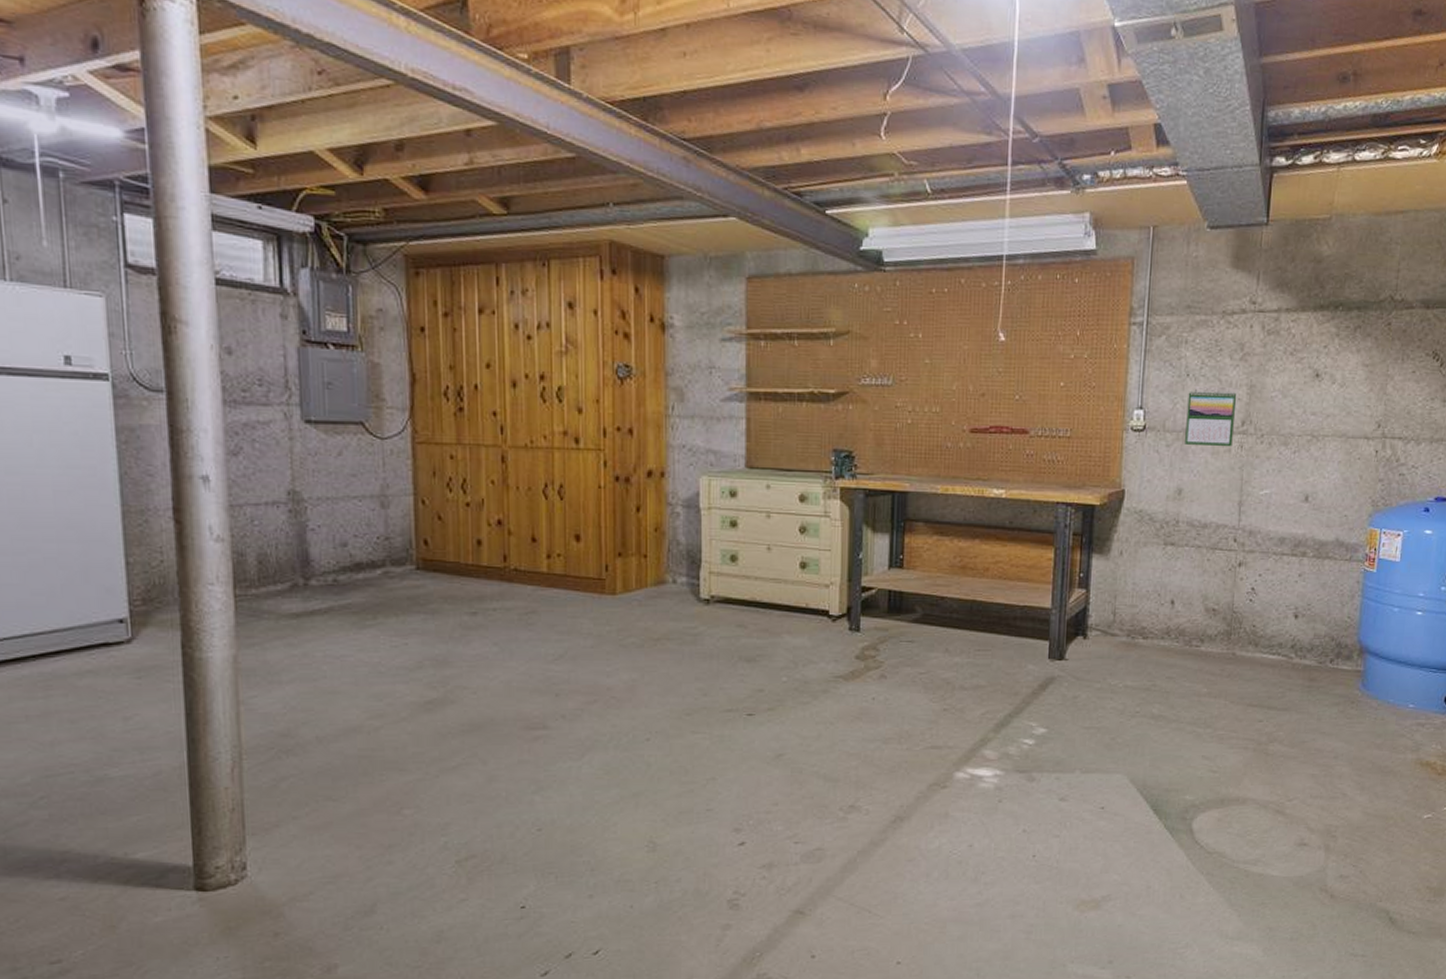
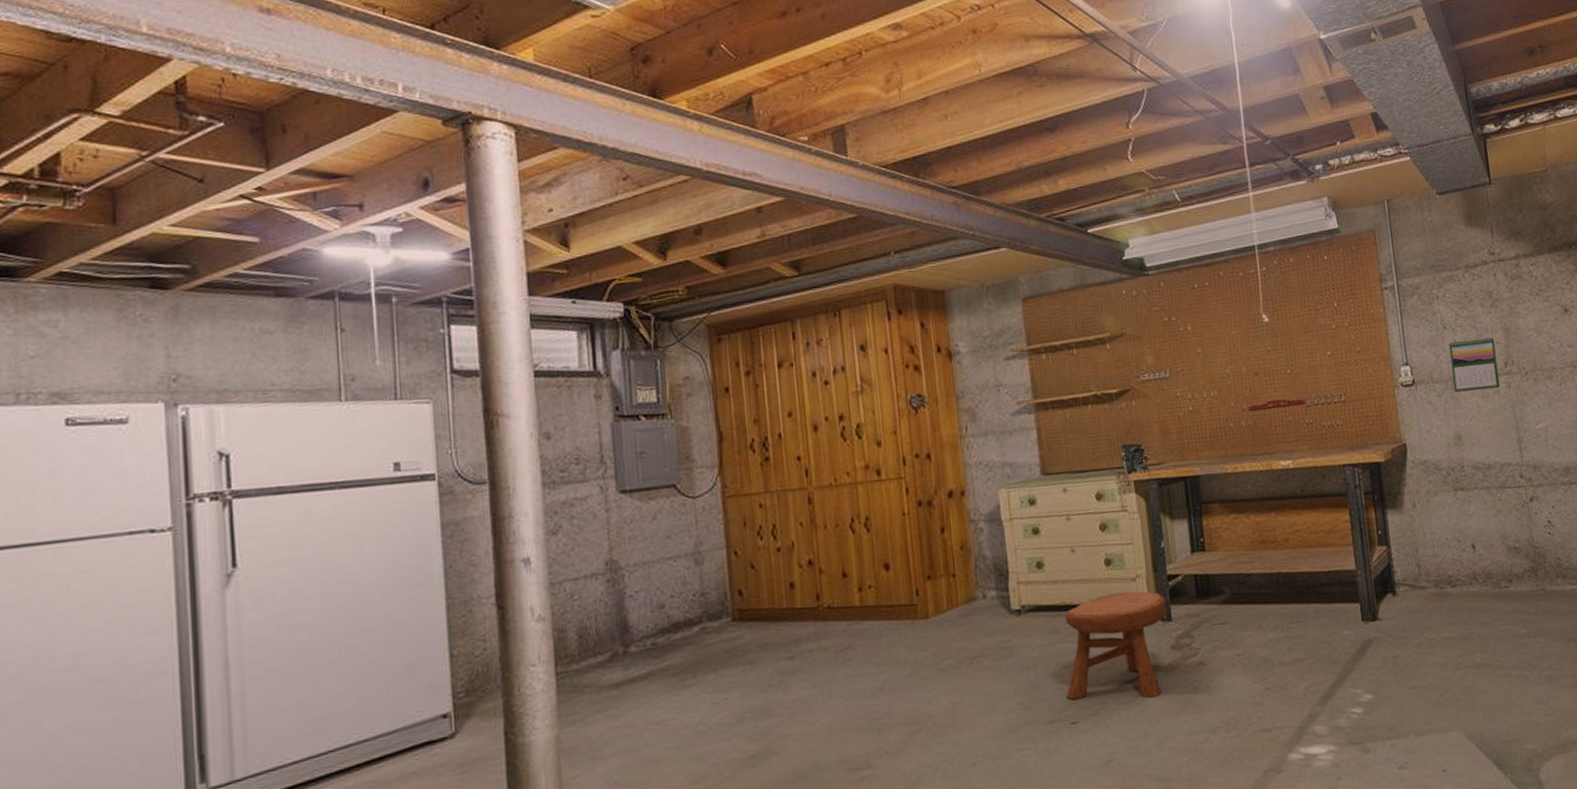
stool: none [745,597,856,702] -> present [1065,591,1167,700]

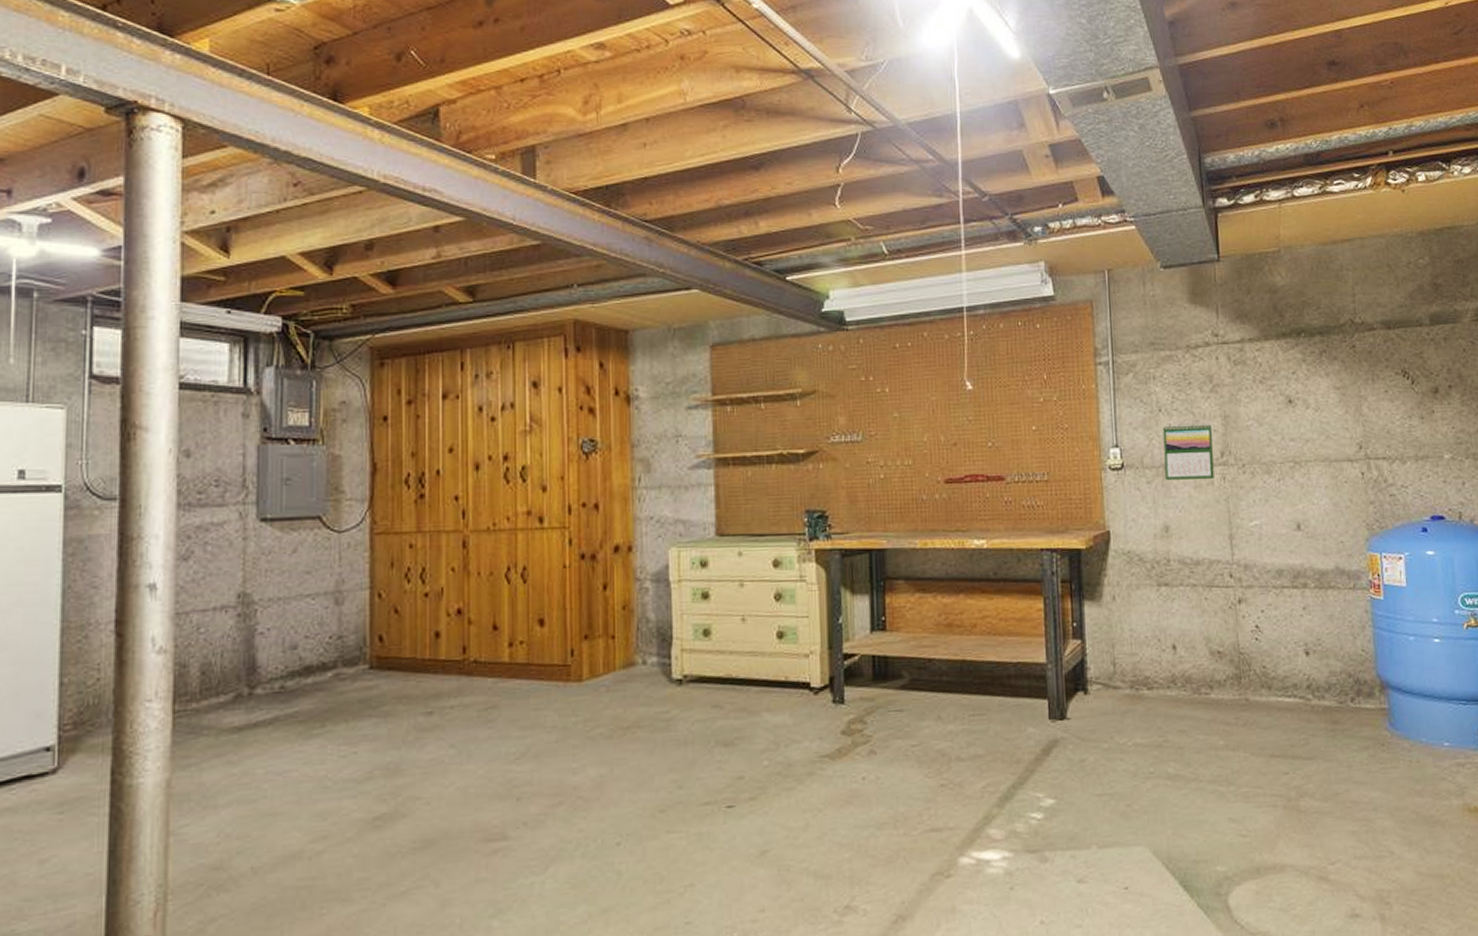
stool: present [1065,591,1167,700] -> none [723,668,840,786]

